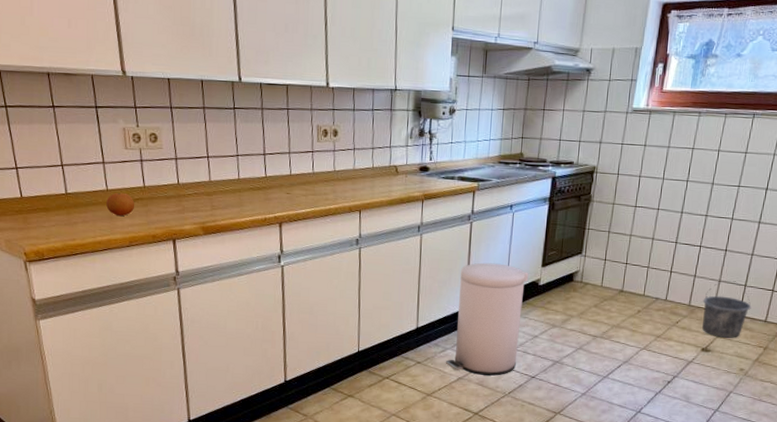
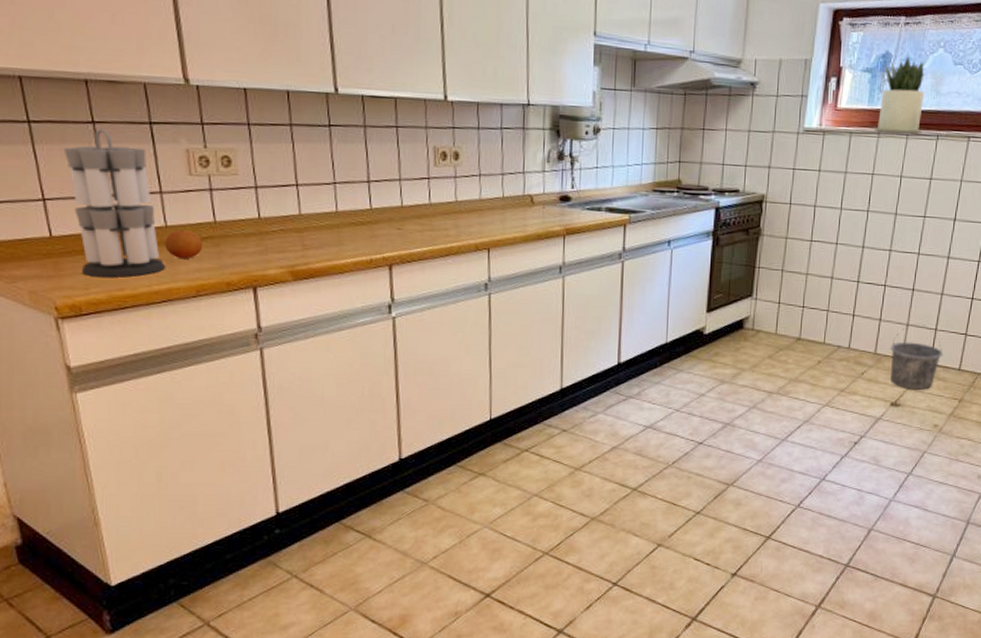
spice rack: none [31,111,106,230] -> present [63,127,165,277]
pedal bin: present [445,262,529,376] -> none [596,309,692,443]
planter: none [694,45,744,114] -> present [873,57,925,135]

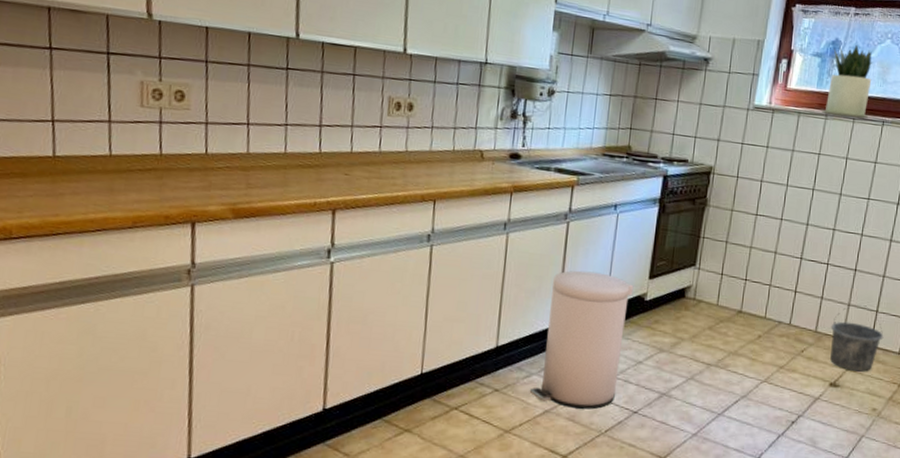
spice rack: present [63,127,165,277] -> none [16,54,104,203]
fruit: present [165,229,203,259] -> none [106,159,146,189]
pedal bin: none [596,309,692,443] -> present [529,270,634,409]

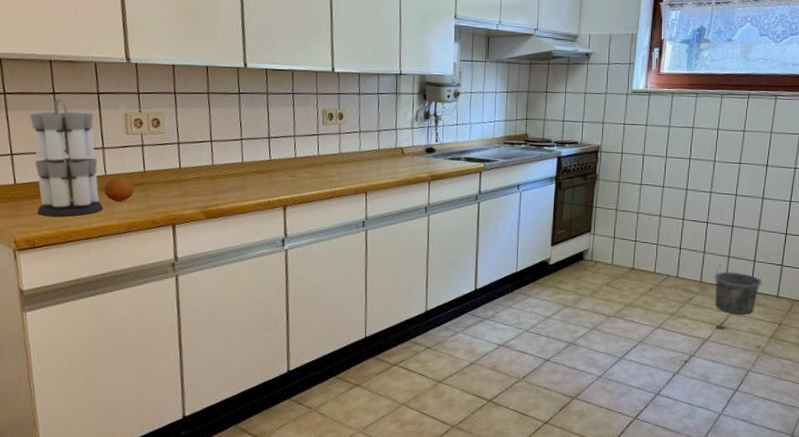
spice rack: none [16,54,104,203] -> present [29,97,103,217]
fruit: none [106,159,146,189] -> present [104,177,134,201]
pedal bin: present [529,270,634,409] -> none [456,242,539,360]
planter: present [821,45,872,120] -> none [692,30,736,95]

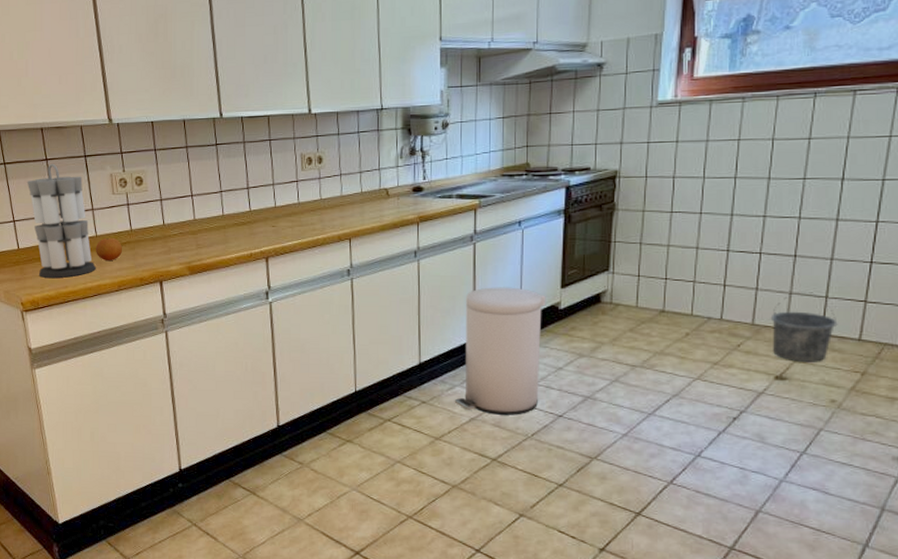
pedal bin: none [456,242,539,360] -> present [454,287,546,415]

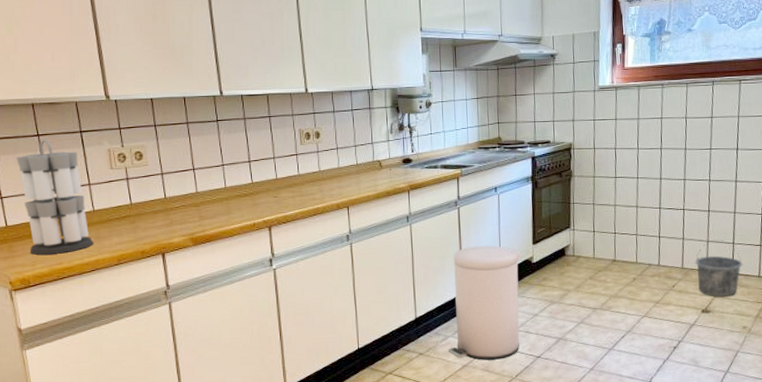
fruit: present [96,237,123,260] -> none [93,212,123,235]

